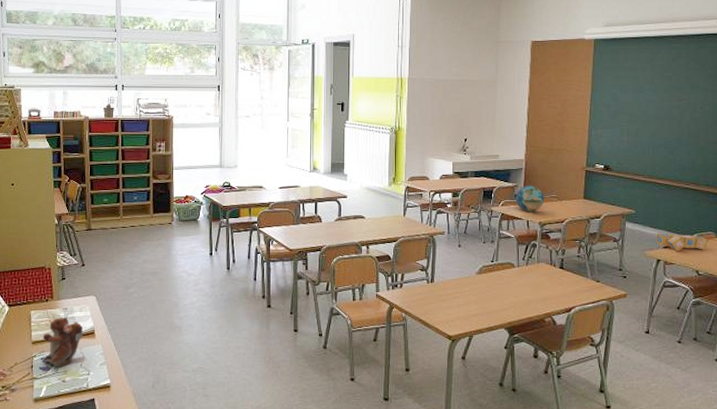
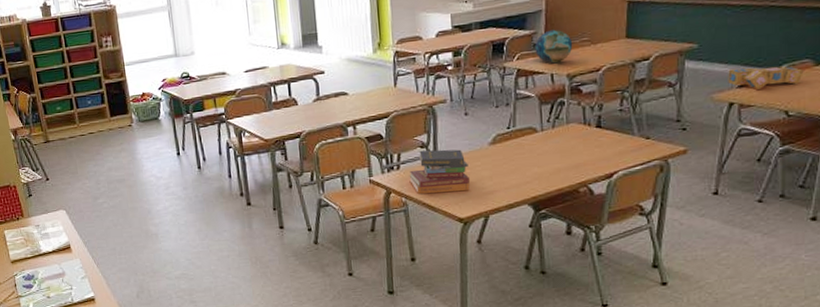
plush toy: present [42,316,84,368] -> none [20,233,60,285]
books: none [410,273,460,312] -> present [409,149,471,195]

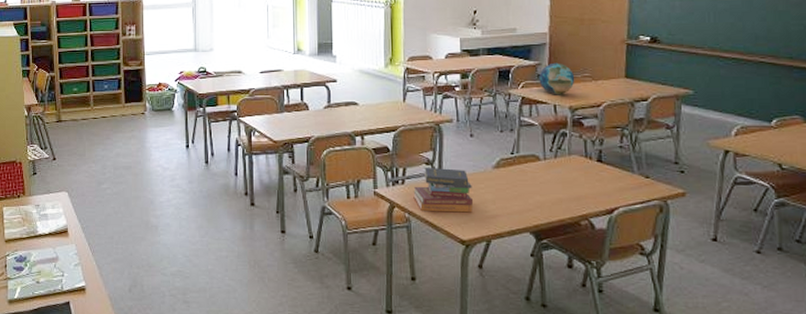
toy blocks: present [728,65,804,91] -> none [722,118,795,141]

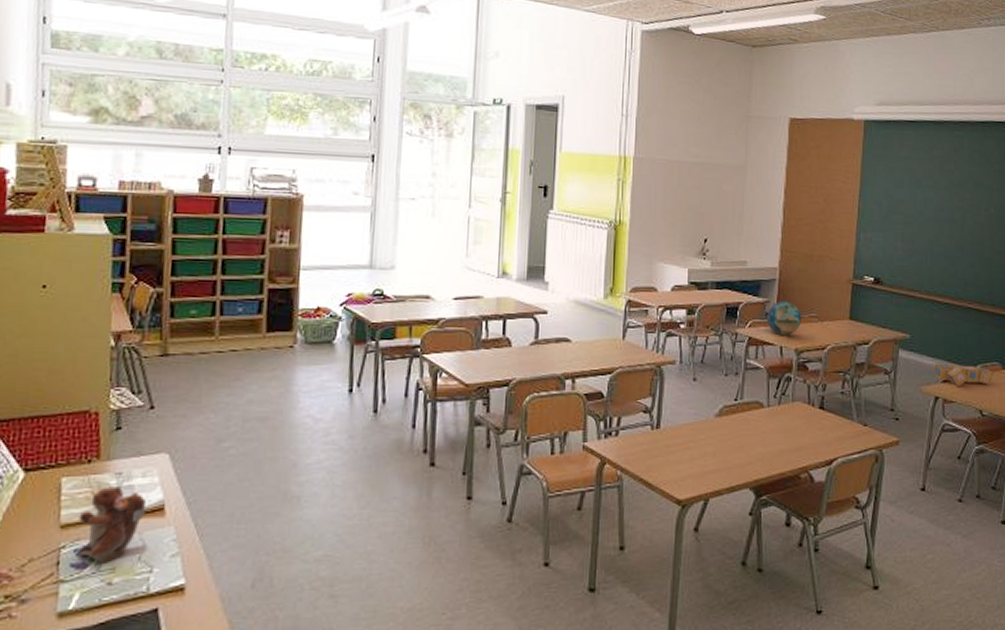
plush toy: none [15,213,57,268] -> present [77,485,147,564]
books: present [413,167,474,213] -> none [627,415,693,468]
toy blocks: none [722,118,795,141] -> present [934,363,994,387]

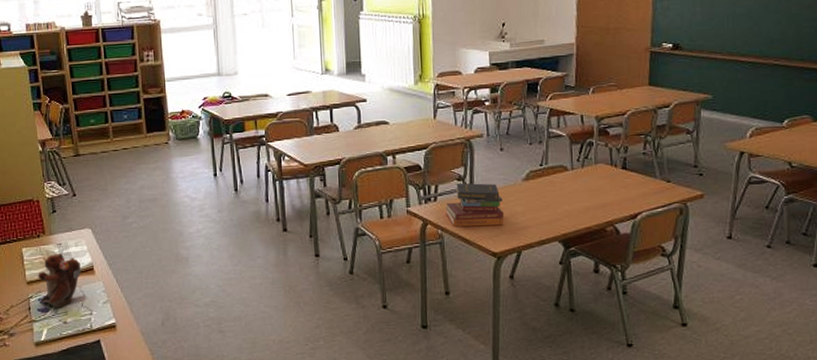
books: none [627,415,693,468] -> present [445,183,505,227]
globe: present [766,300,802,336] -> none [566,73,601,106]
toy blocks: present [934,363,994,387] -> none [739,119,804,142]

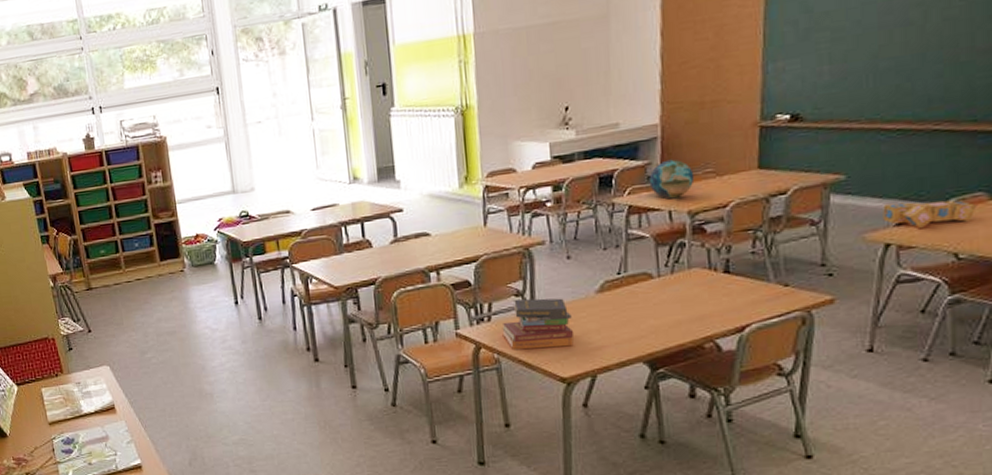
plush toy: present [38,252,82,309] -> none [59,391,103,450]
globe: none [566,73,601,106] -> present [649,159,695,200]
toy blocks: none [739,119,804,142] -> present [883,200,977,230]

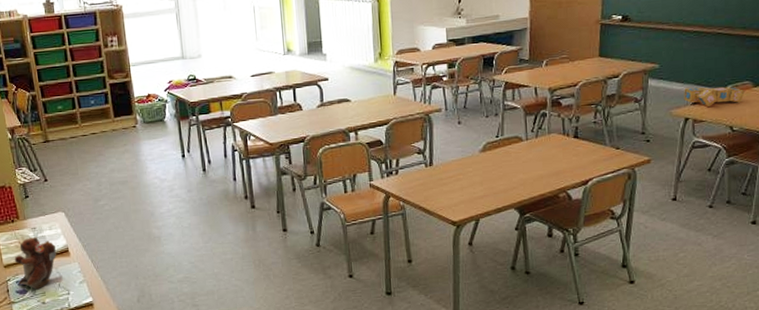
plush toy: none [59,391,103,450] -> present [14,236,57,290]
books: present [502,298,574,350] -> none [407,156,463,199]
globe: present [649,159,695,200] -> none [520,46,554,78]

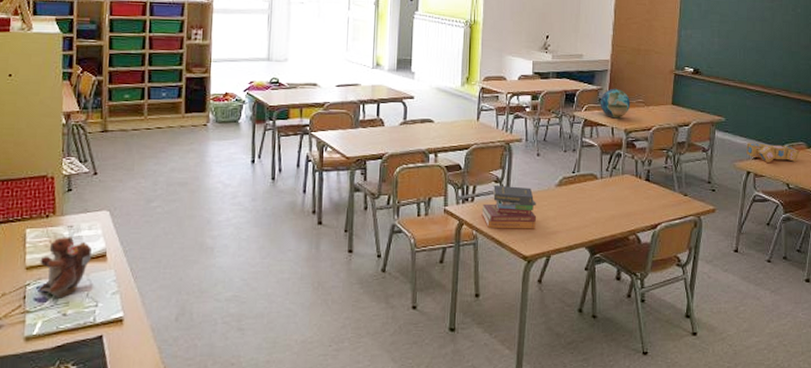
books: none [407,156,463,199] -> present [481,184,537,229]
globe: none [520,46,554,78] -> present [600,88,631,119]

